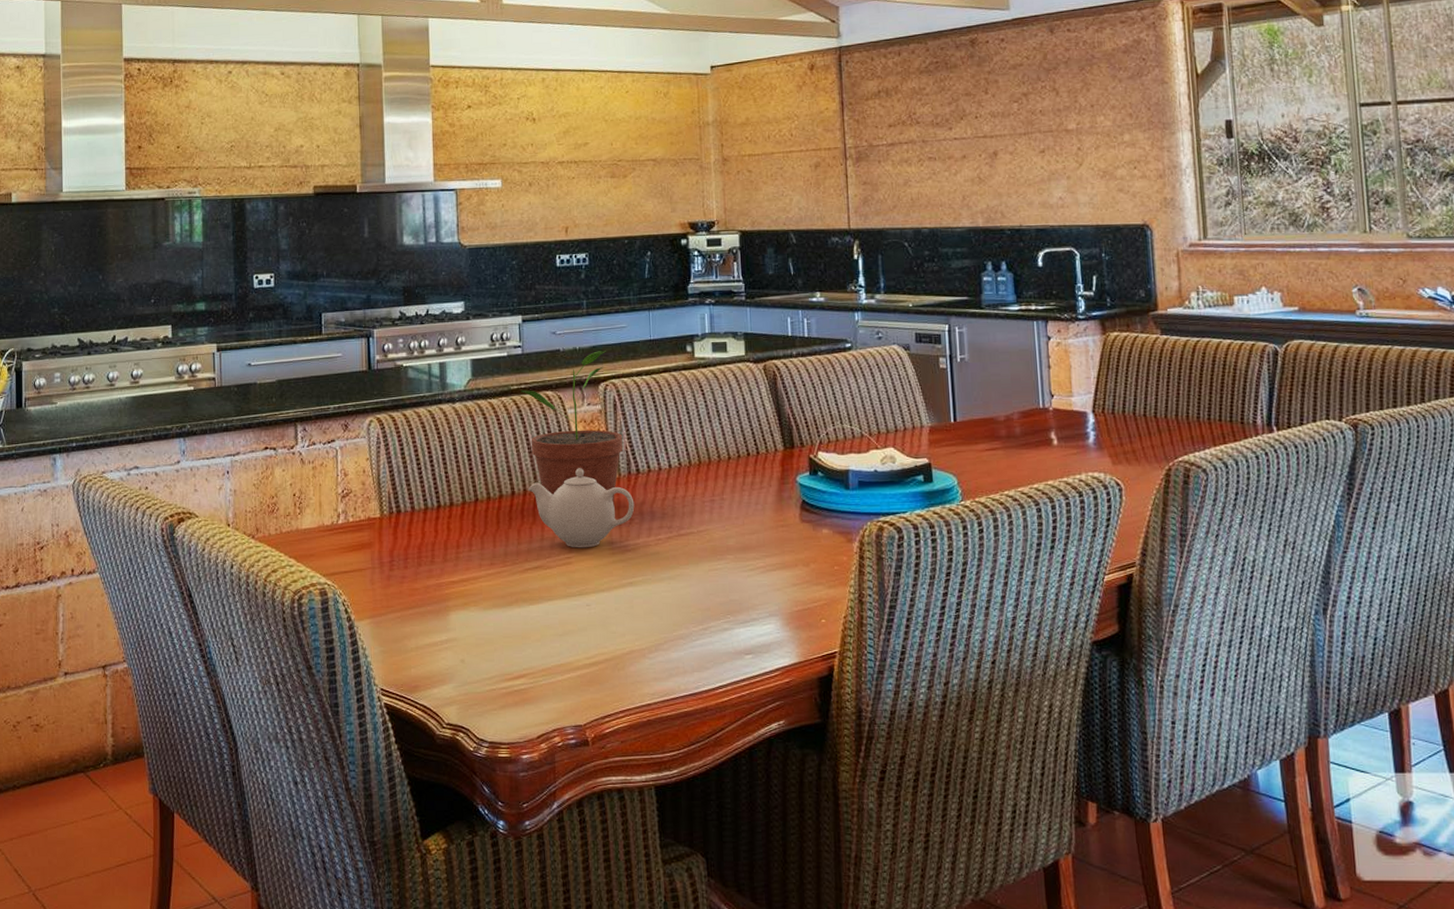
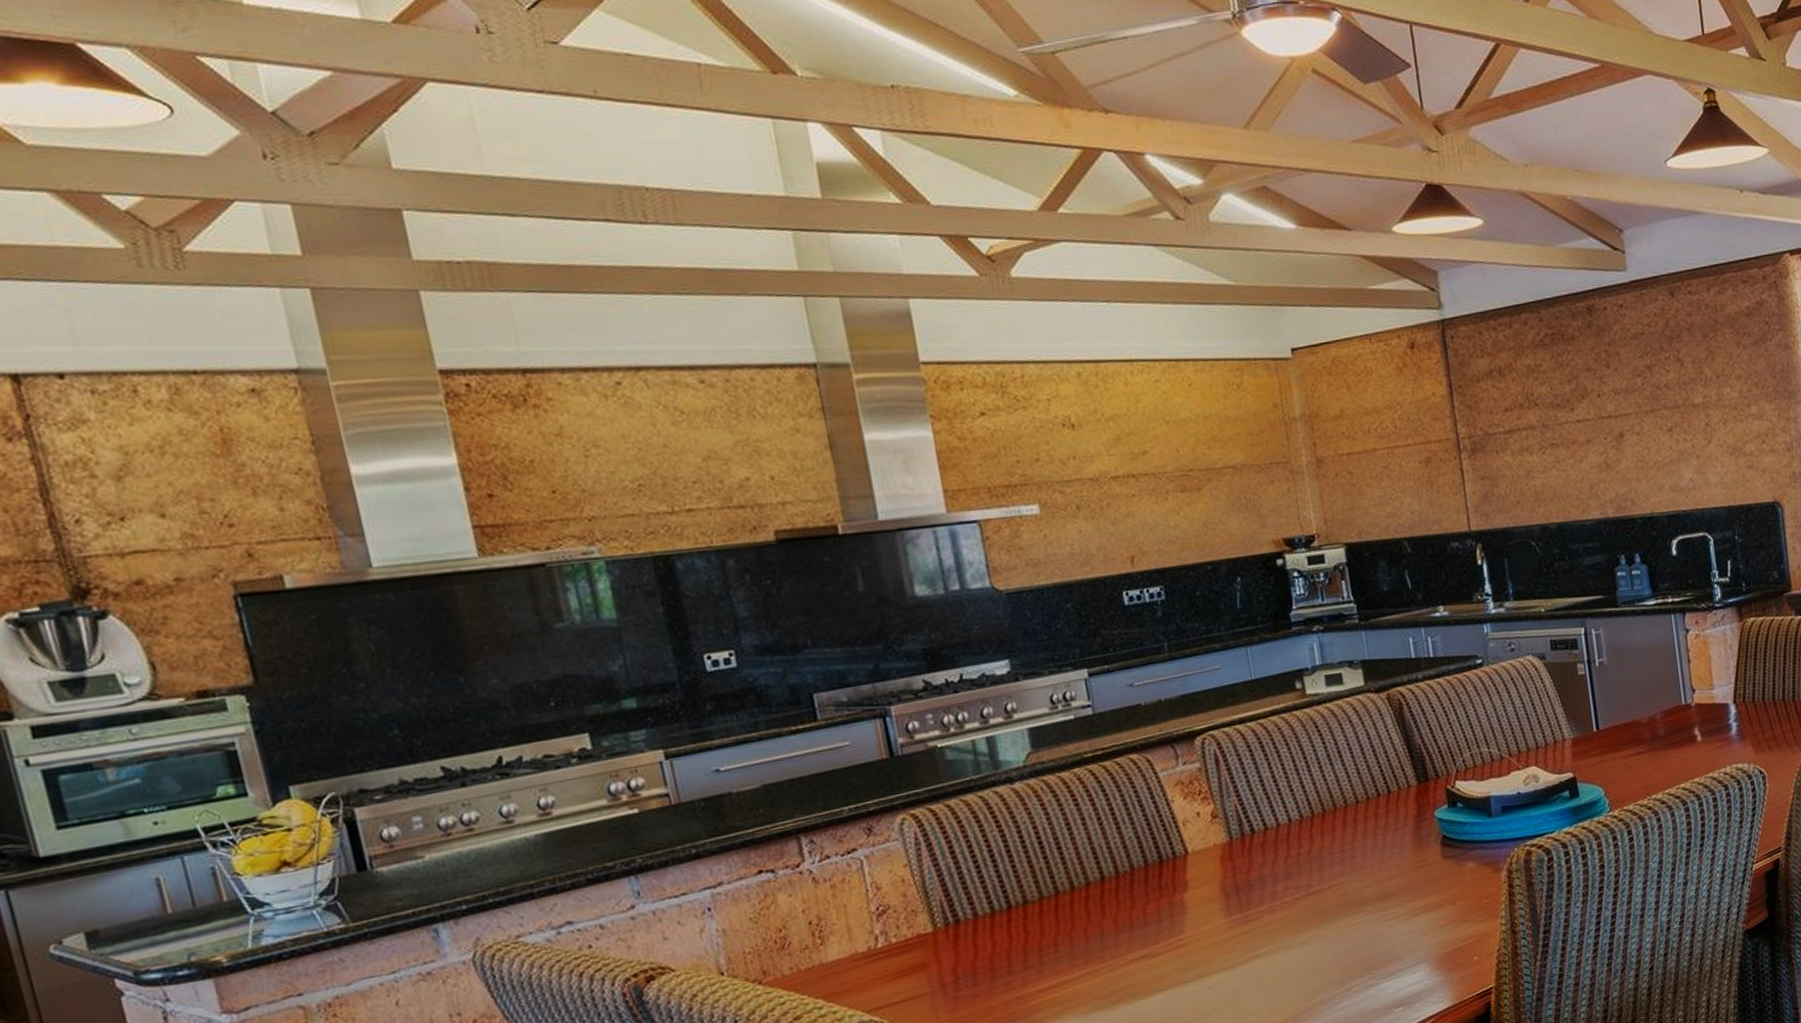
potted plant: present [520,351,623,503] -> none [1097,698,1232,873]
teapot: present [528,468,635,548] -> none [1121,837,1253,928]

